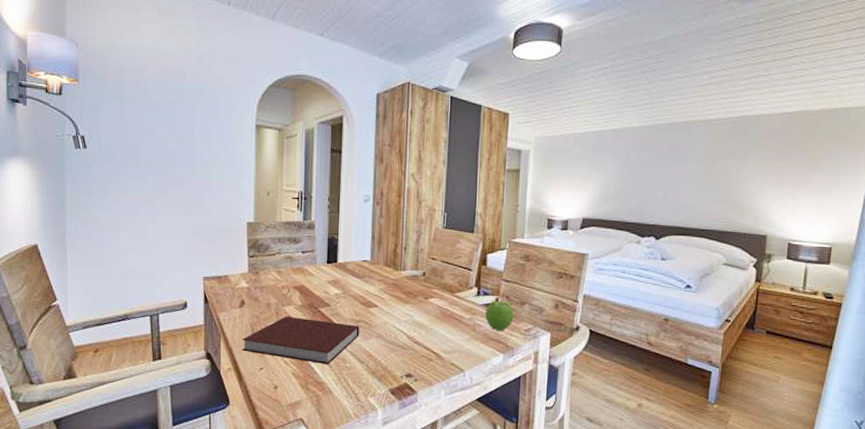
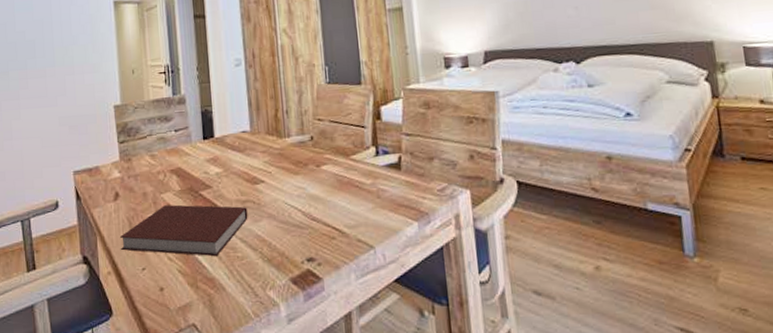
fruit: present [485,299,514,331] -> none [388,156,423,195]

